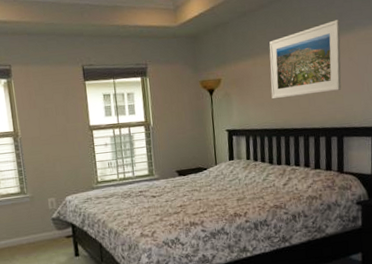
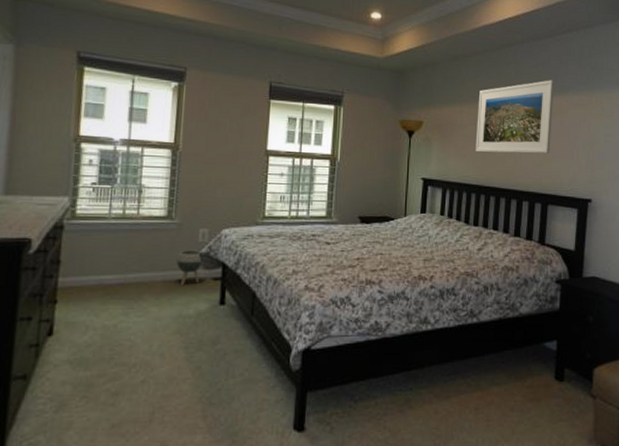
planter: none [35,216,57,245] -> present [176,249,205,285]

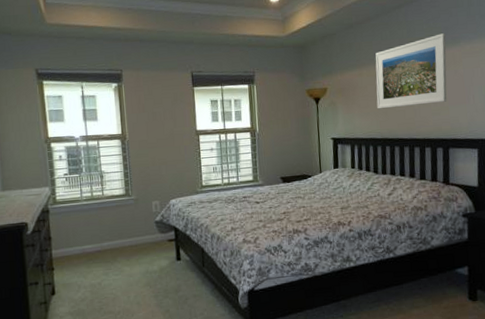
planter: present [176,249,205,285] -> none [138,218,160,248]

